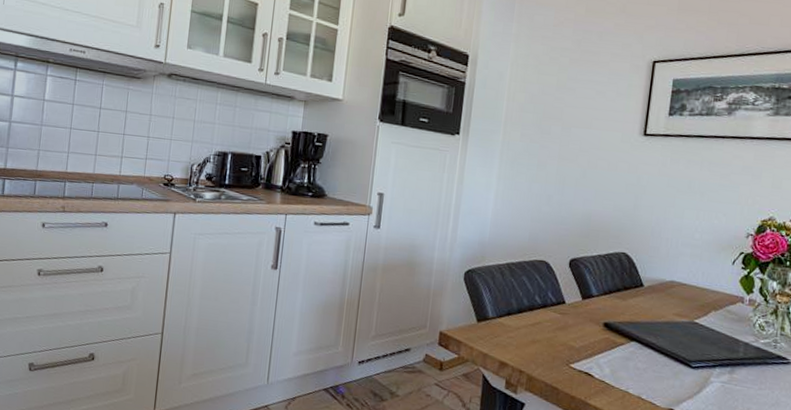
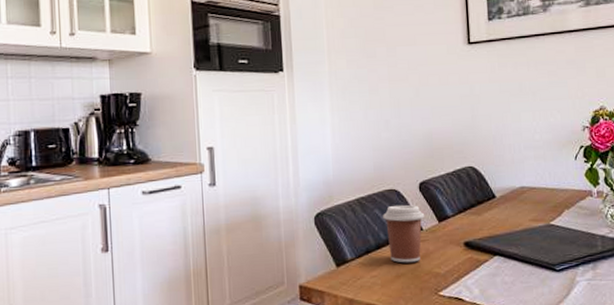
coffee cup: none [529,275,570,332] -> present [383,204,425,263]

